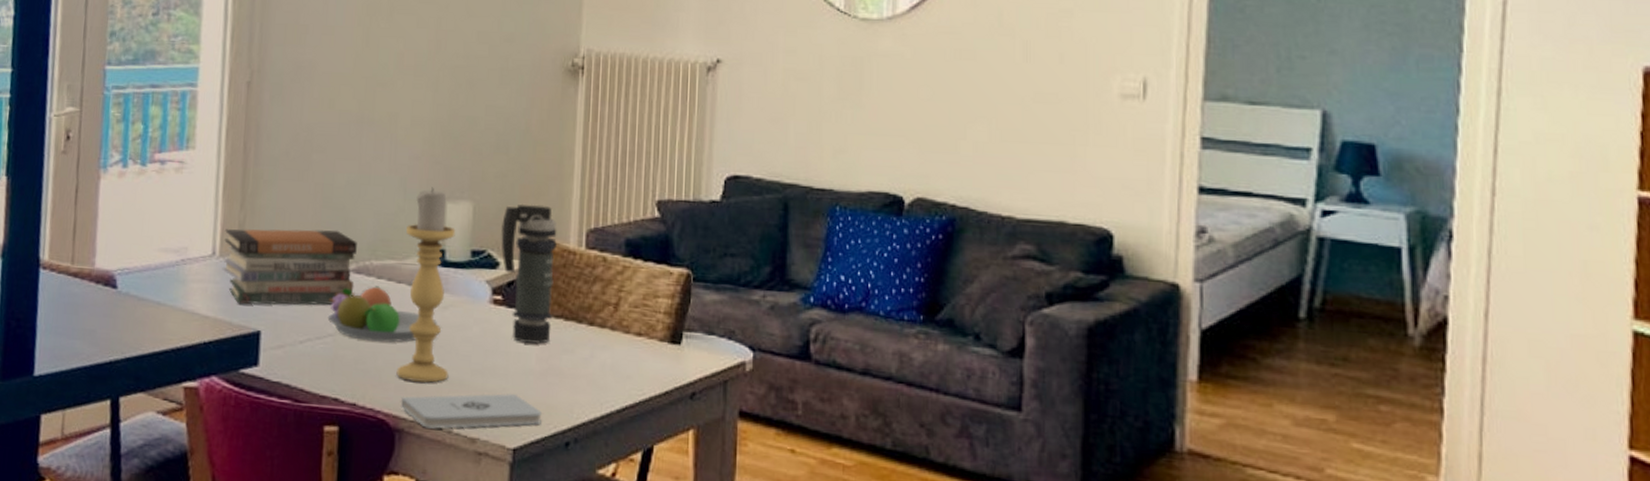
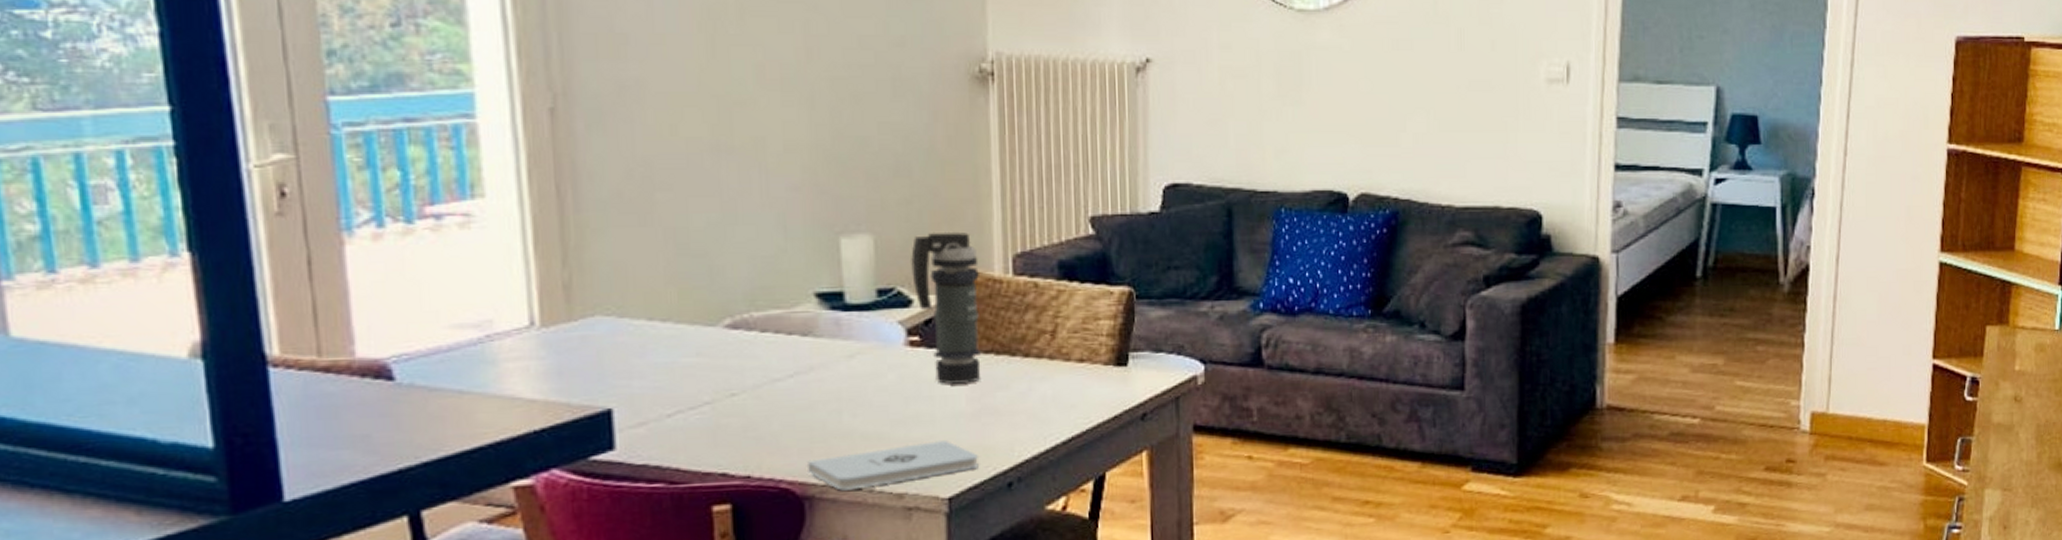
book stack: present [222,228,357,305] -> none [544,281,732,381]
fruit bowl: present [327,286,438,343] -> none [701,341,844,404]
candle holder: present [396,187,456,383] -> none [792,221,864,443]

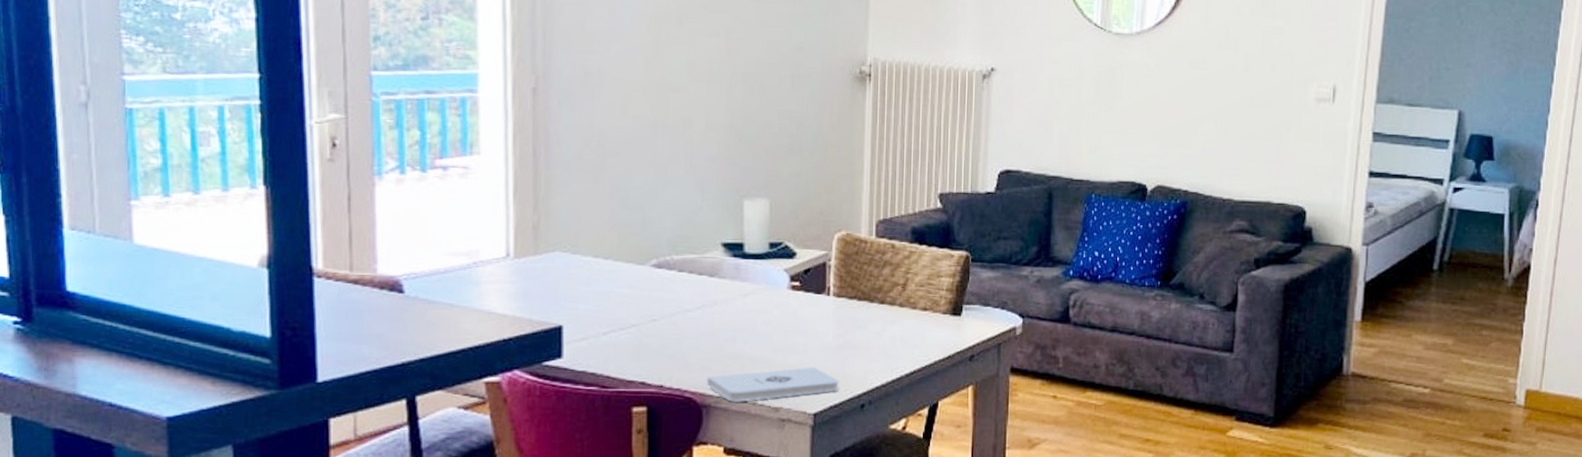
smoke grenade: present [911,231,982,384] -> none [797,199,849,322]

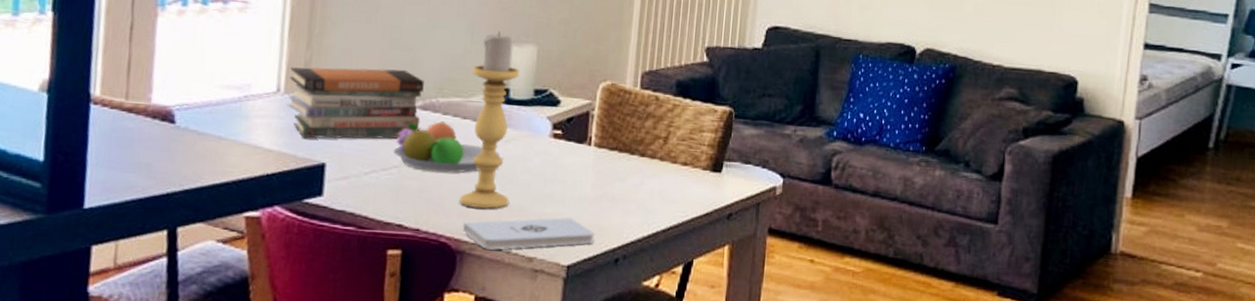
book stack: none [518,228,657,302] -> present [287,67,424,139]
fruit bowl: none [630,279,740,329] -> present [393,121,501,173]
candle holder: none [701,186,753,363] -> present [459,31,520,209]

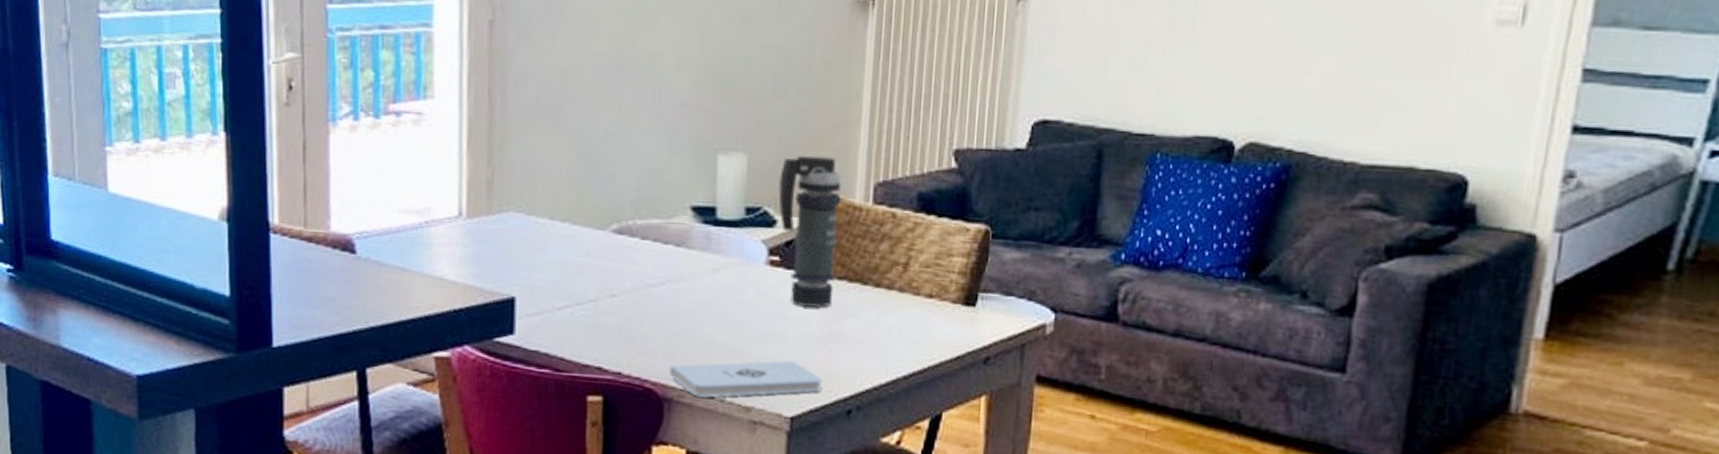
book stack: present [287,67,424,139] -> none [470,186,619,269]
fruit bowl: present [393,121,501,173] -> none [588,247,709,308]
candle holder: present [459,31,520,209] -> none [664,138,728,350]
smoke grenade: none [562,48,615,173] -> present [778,155,842,307]

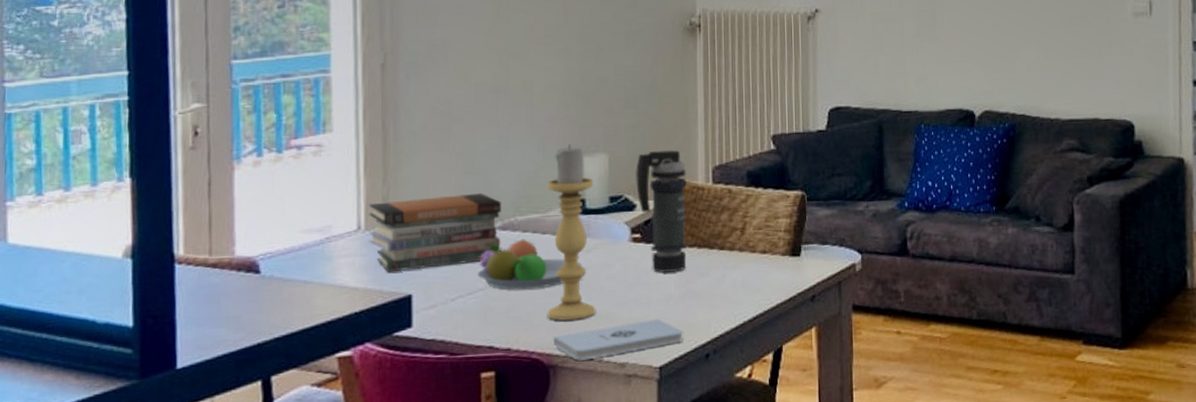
book stack: none [470,186,619,269] -> present [368,192,501,273]
fruit bowl: none [588,247,709,308] -> present [477,239,583,290]
candle holder: none [664,138,728,350] -> present [547,144,596,322]

